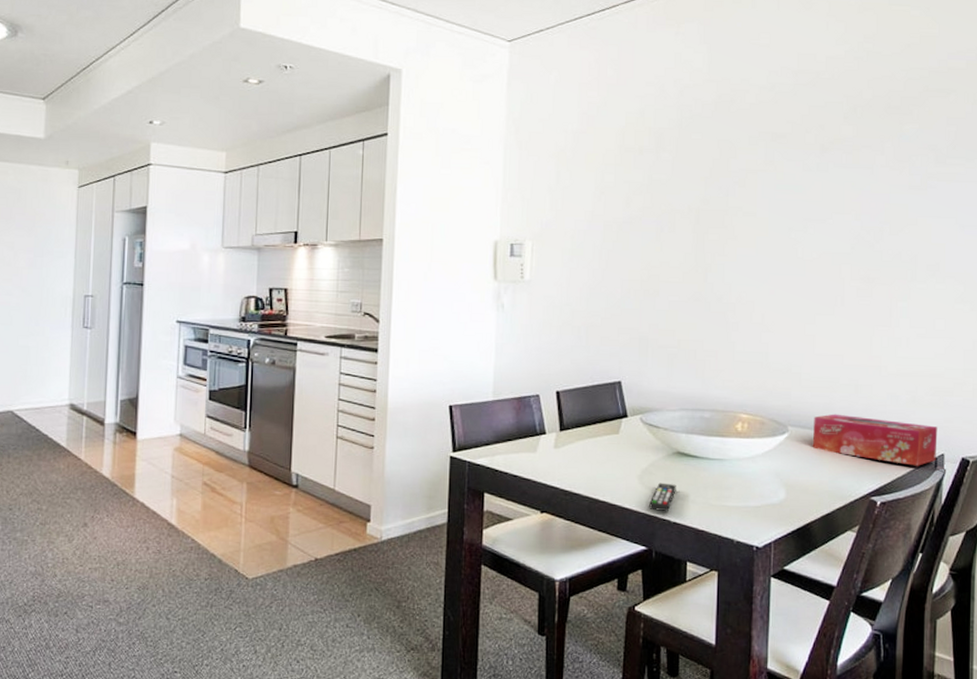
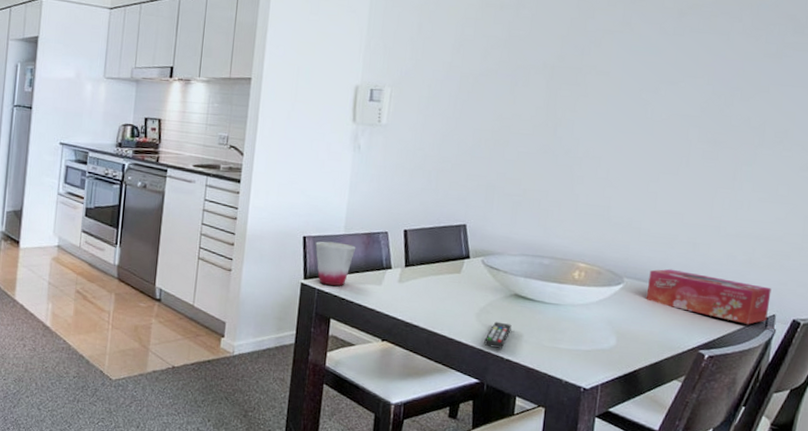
cup: none [463,409,507,456] -> present [315,241,356,286]

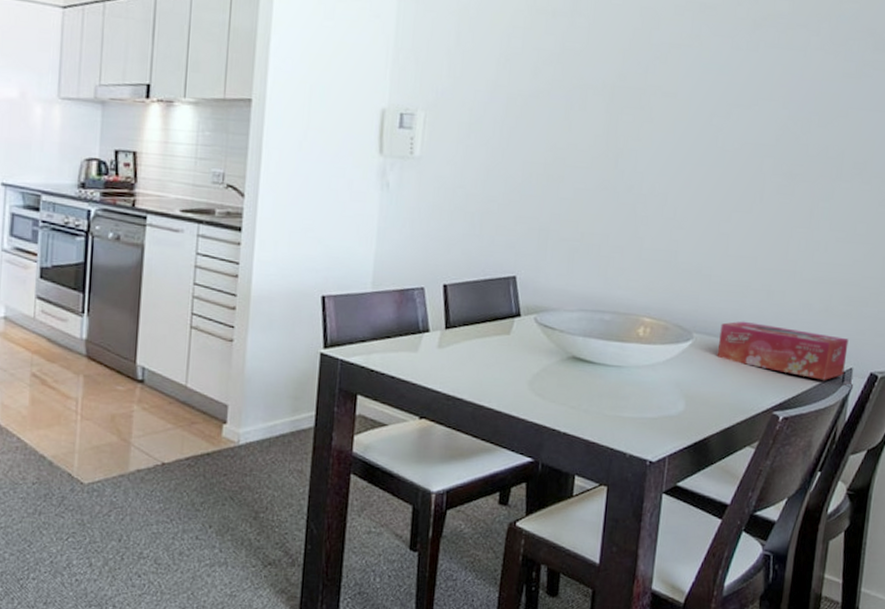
cup: present [315,241,356,286] -> none [337,301,387,355]
remote control: present [484,321,512,348] -> none [538,389,569,421]

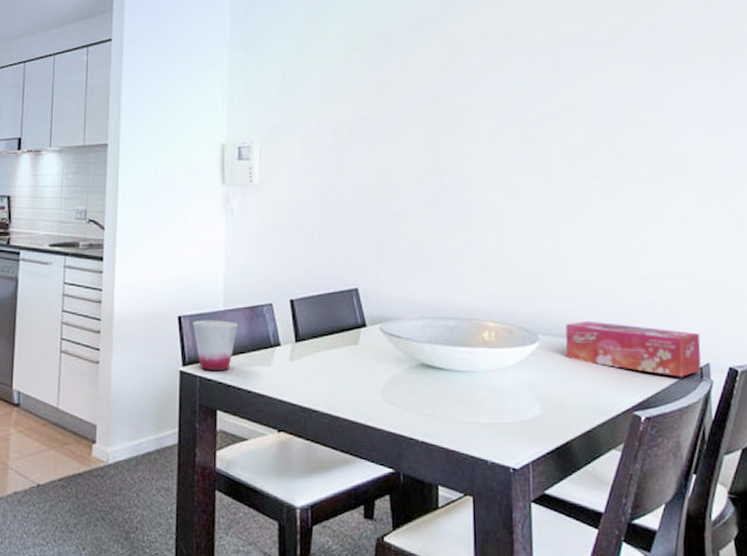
cup: none [337,301,387,355] -> present [192,320,239,370]

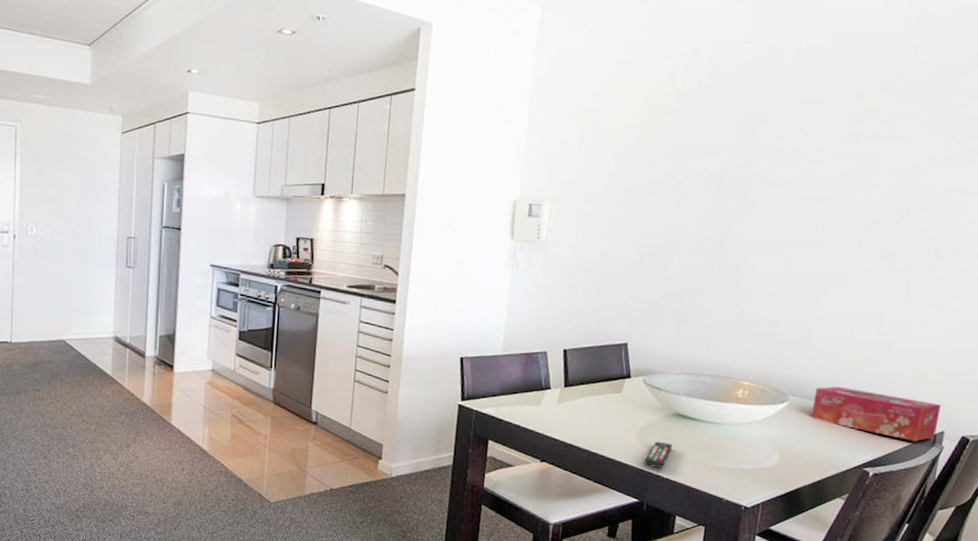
cup: present [192,320,239,370] -> none [473,362,515,407]
remote control: none [394,397,423,429] -> present [644,441,673,468]

